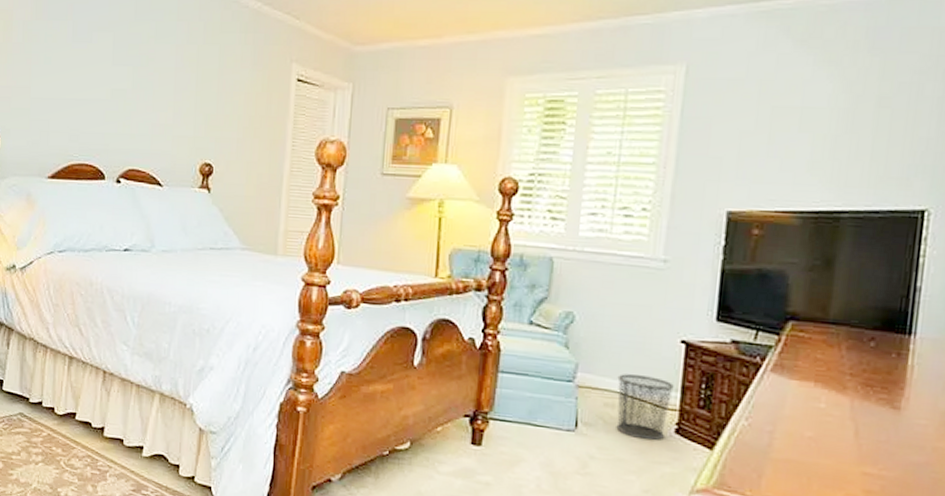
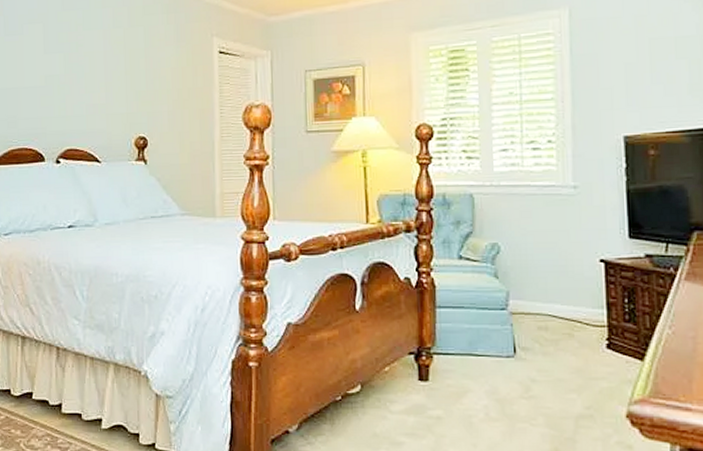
waste bin: present [616,374,674,440] -> none [547,297,600,357]

